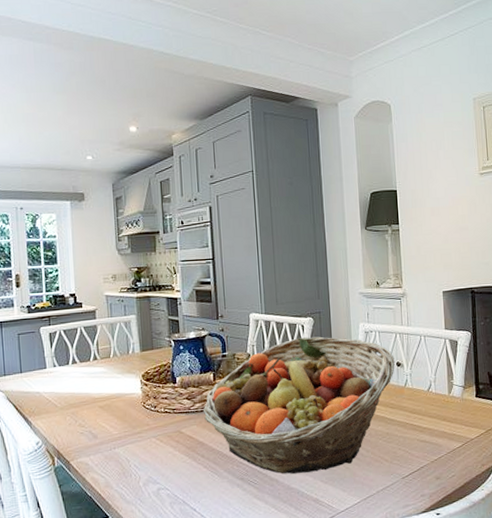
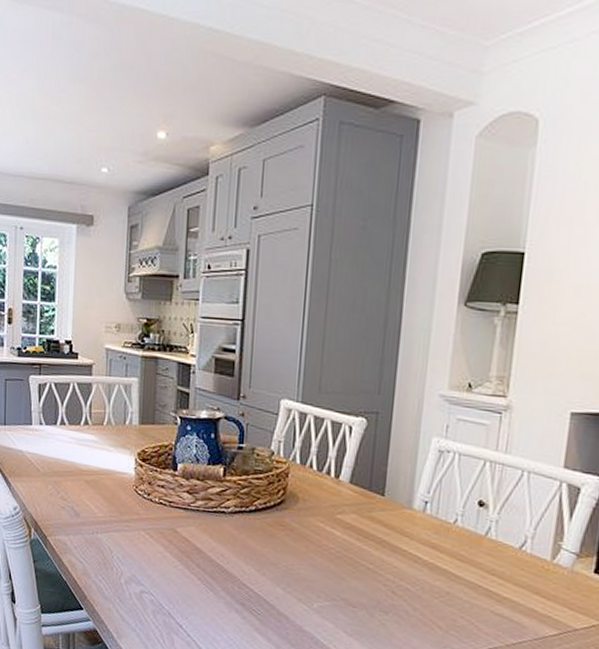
fruit basket: present [203,336,395,474] -> none [205,442,477,620]

